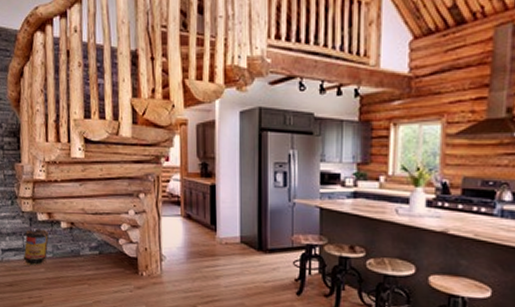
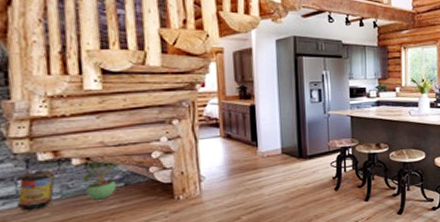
potted plant: none [68,225,96,264] -> present [82,159,120,200]

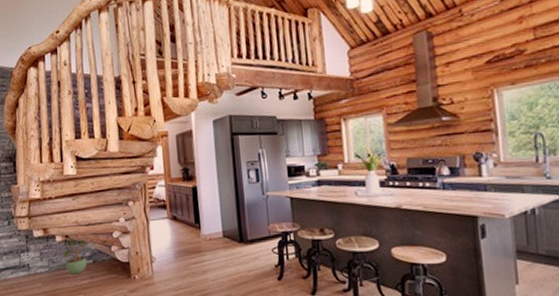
trash can: present [16,169,55,215] -> none [19,244,44,283]

